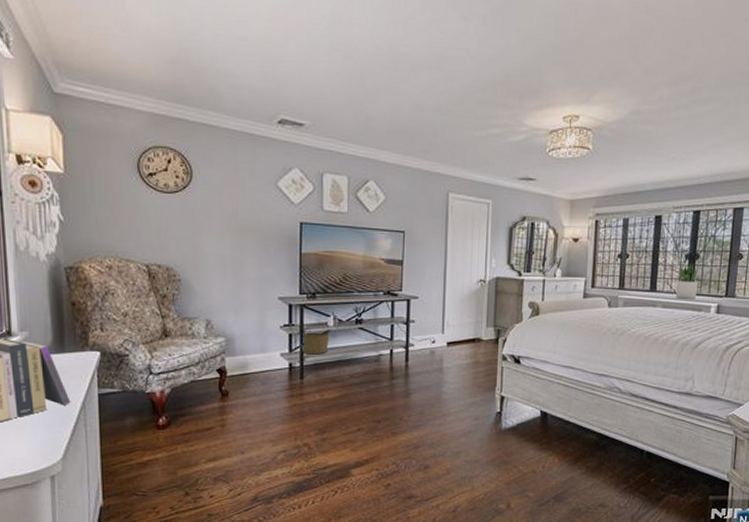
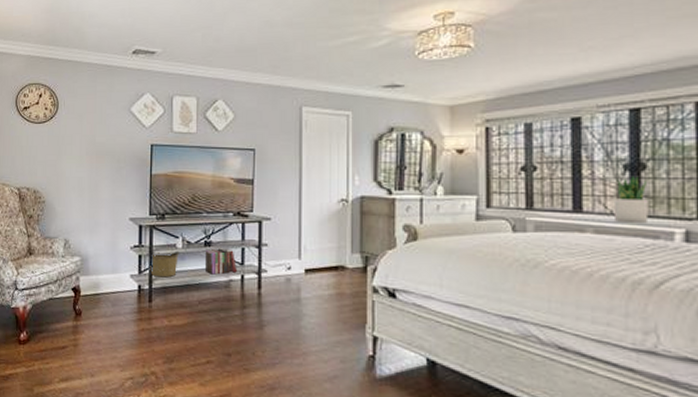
books: none [355,324,386,350] -> present [204,247,237,275]

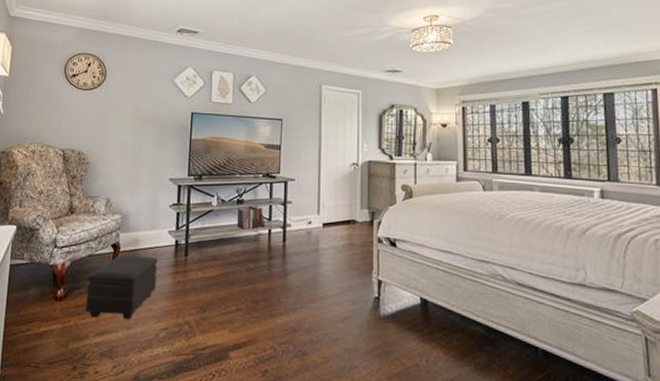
footstool: none [49,299,120,366] -> present [85,255,157,319]
basket: present [150,252,178,278] -> none [187,209,214,233]
planter: present [613,175,649,224] -> none [552,147,577,185]

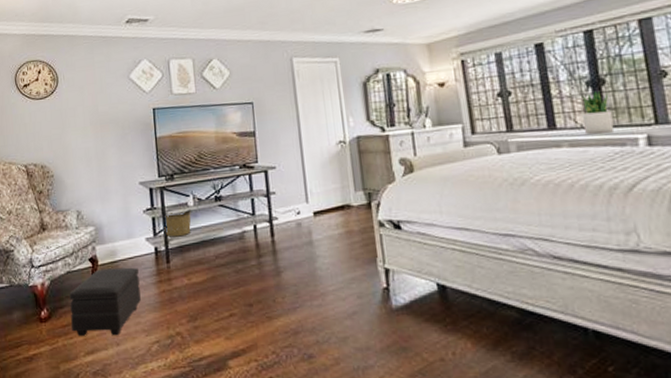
basket: none [187,209,214,233] -> present [164,210,191,237]
books: present [236,204,265,230] -> none [216,200,249,228]
planter: none [552,147,577,185] -> present [581,91,615,135]

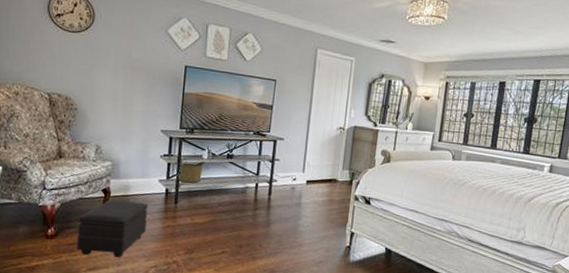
planter: present [581,91,615,135] -> none [513,126,537,159]

